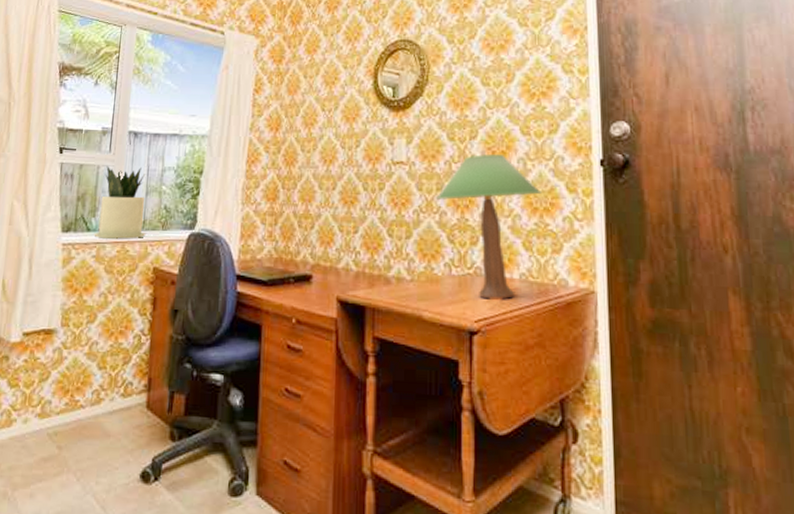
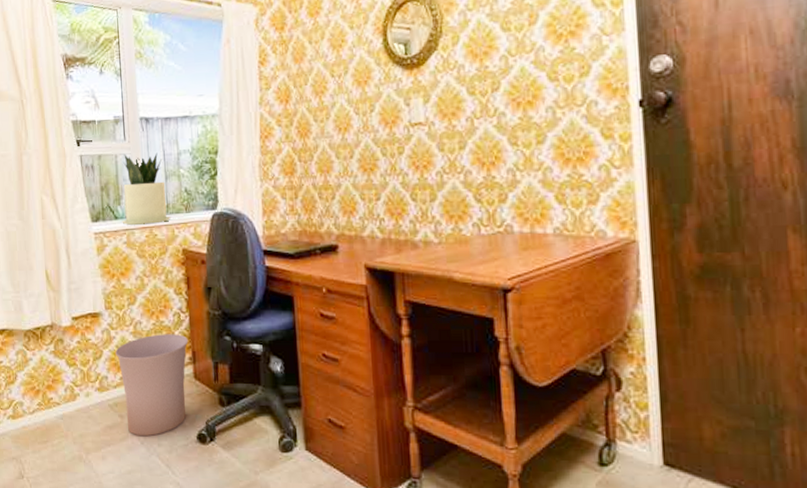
waste bin: none [64,357,146,472] -> present [115,334,188,436]
table lamp: present [435,153,542,300] -> none [458,105,574,256]

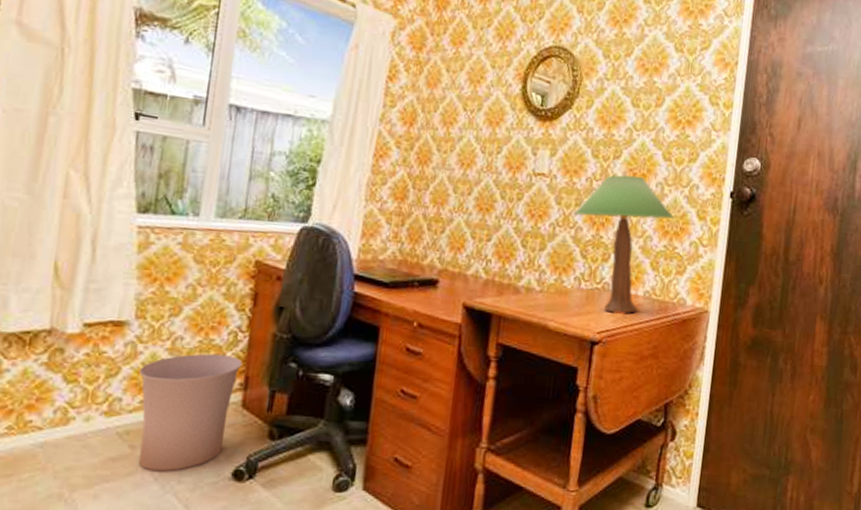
planter: present [122,153,171,226] -> none [180,142,248,228]
table lamp: none [458,105,574,256] -> present [573,174,674,314]

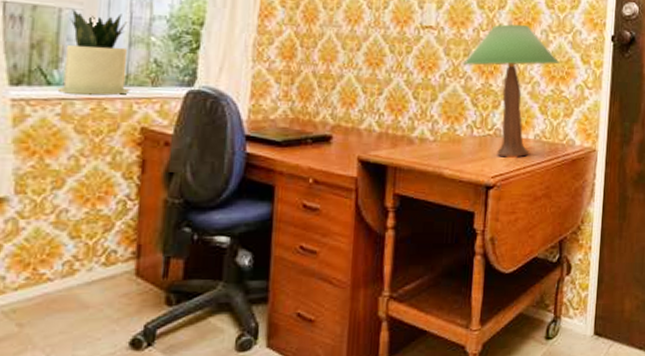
waste bin: present [139,353,243,471] -> none [22,225,134,347]
planter: none [180,142,248,228] -> present [57,10,130,96]

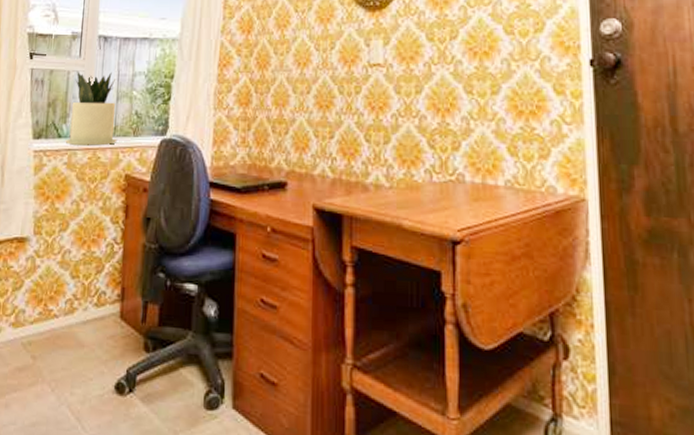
table lamp: present [462,23,560,158] -> none [414,54,527,208]

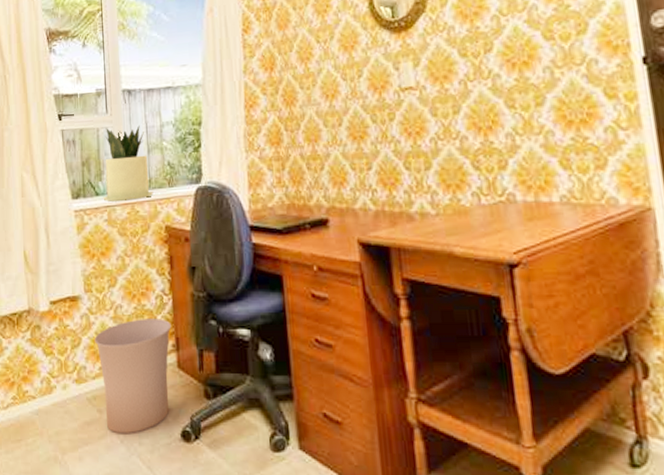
waste bin: none [38,265,119,382] -> present [95,318,172,433]

